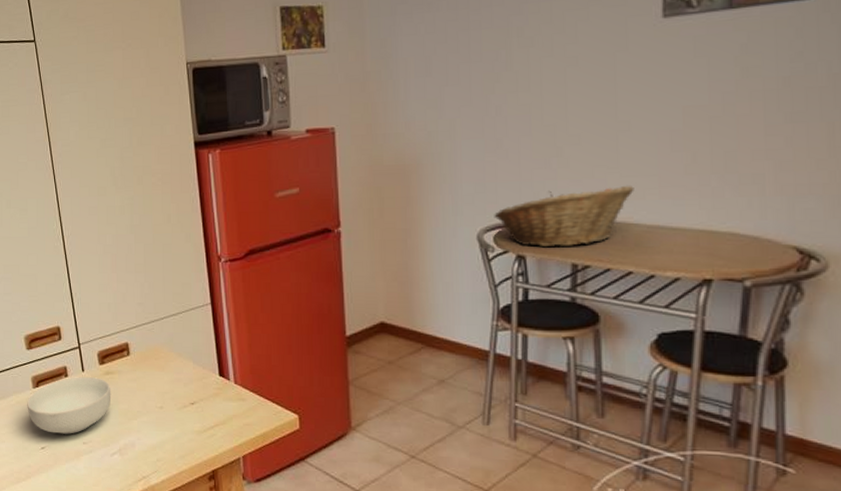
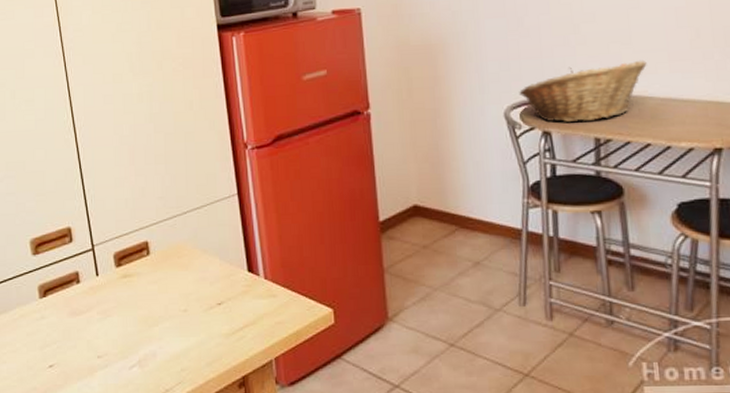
cereal bowl: present [27,377,112,434] -> none [32,282,130,348]

